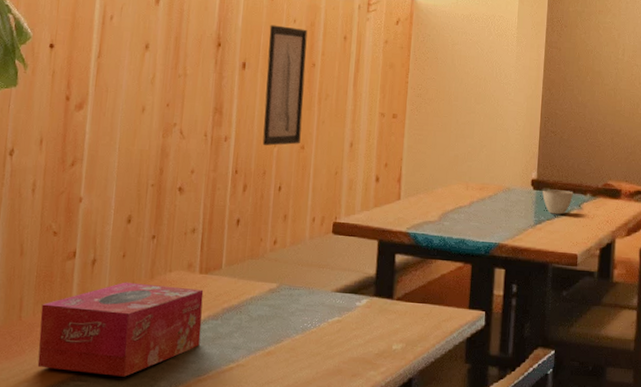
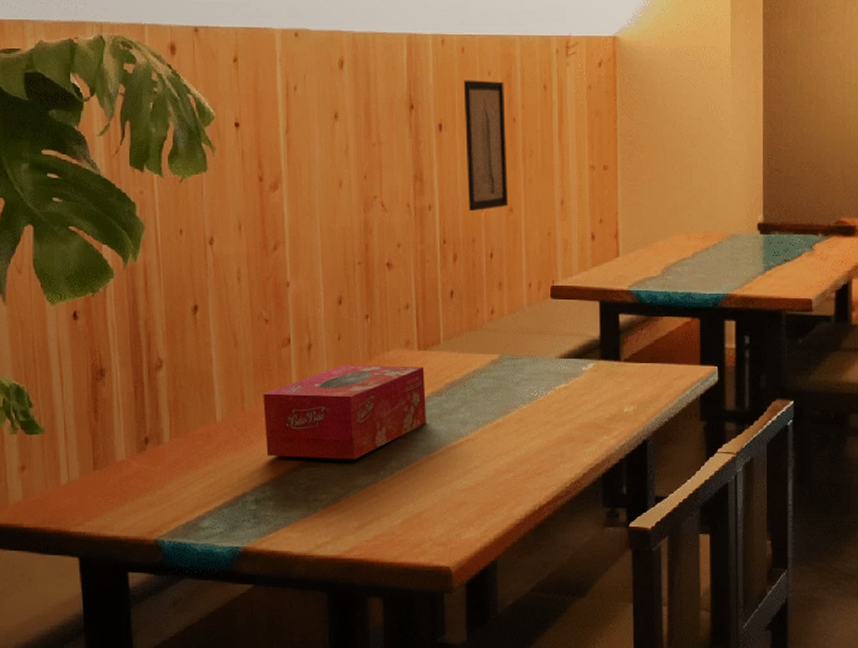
cup: present [542,189,573,215] -> none [770,232,803,258]

